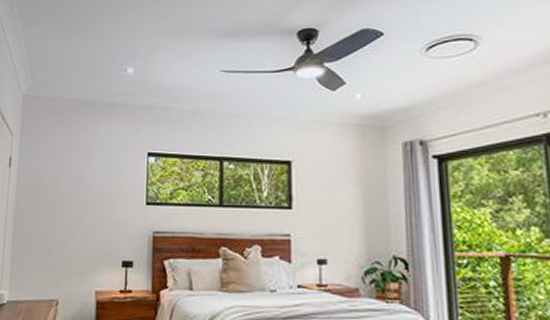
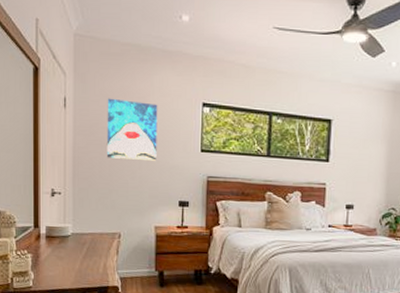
wall art: none [47,154,102,218] -> present [106,98,158,162]

